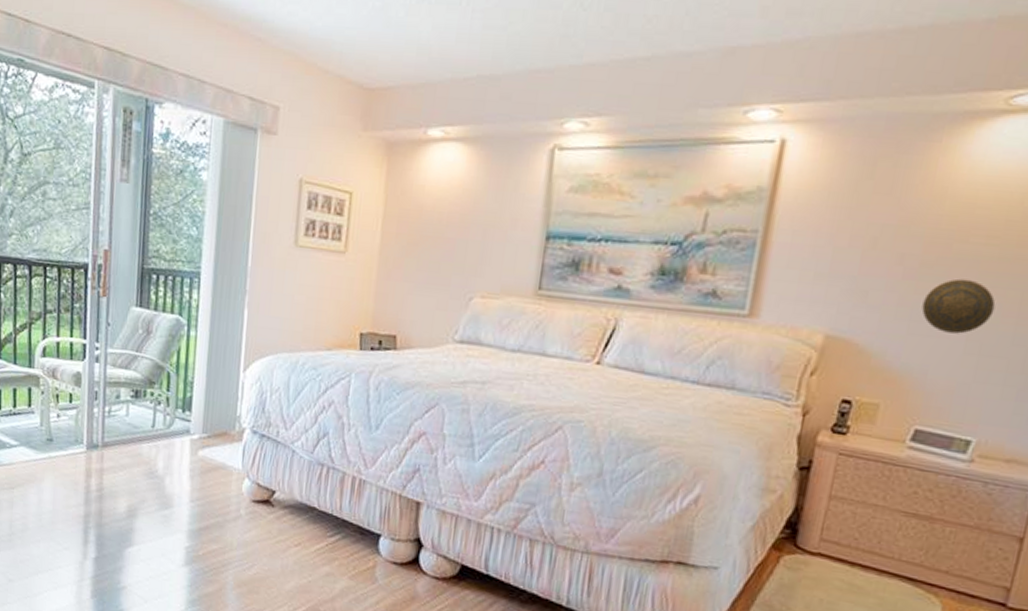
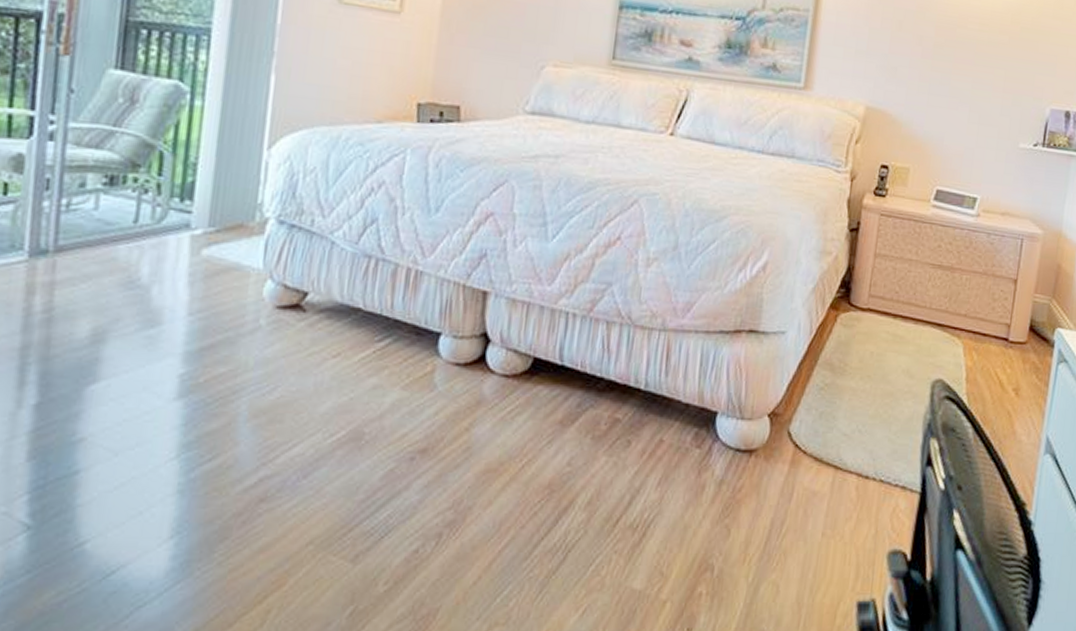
decorative plate: present [921,278,996,334] -> none [937,58,988,106]

